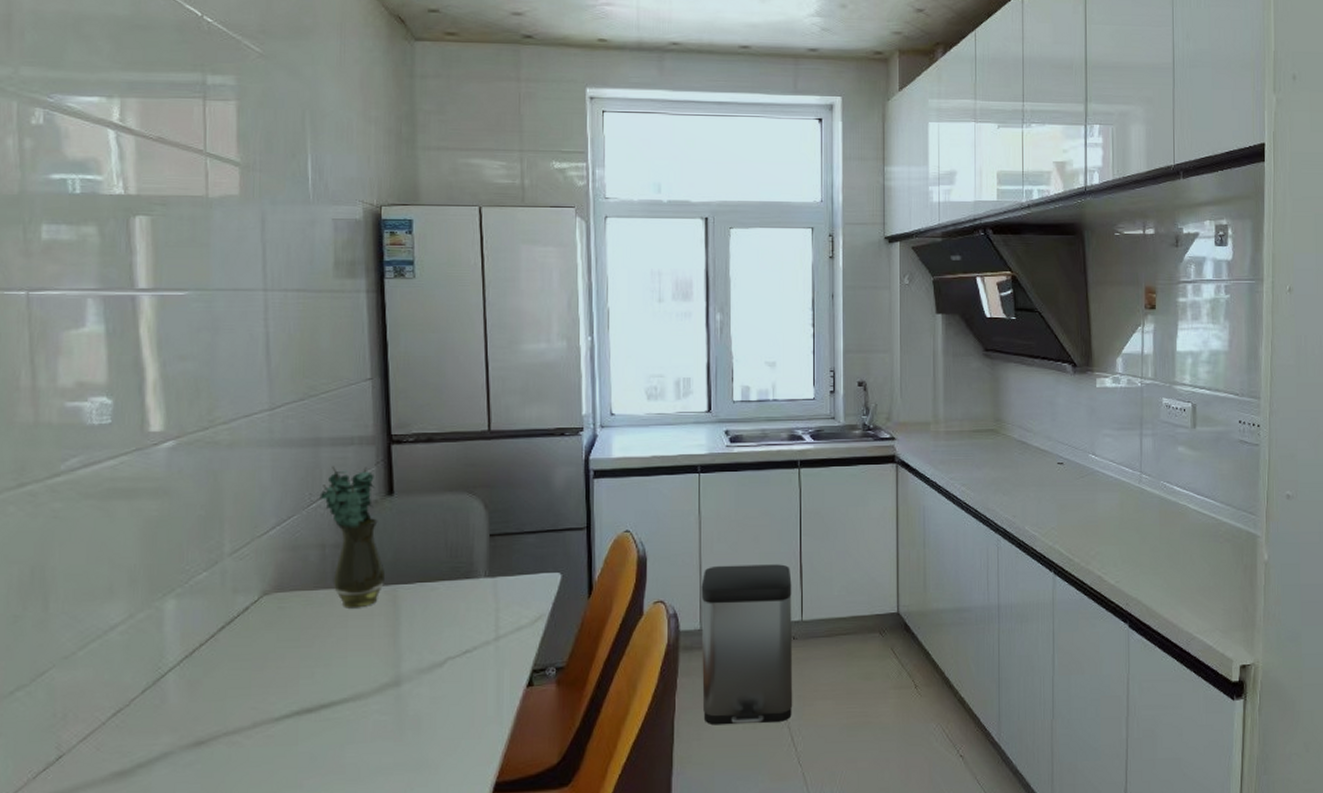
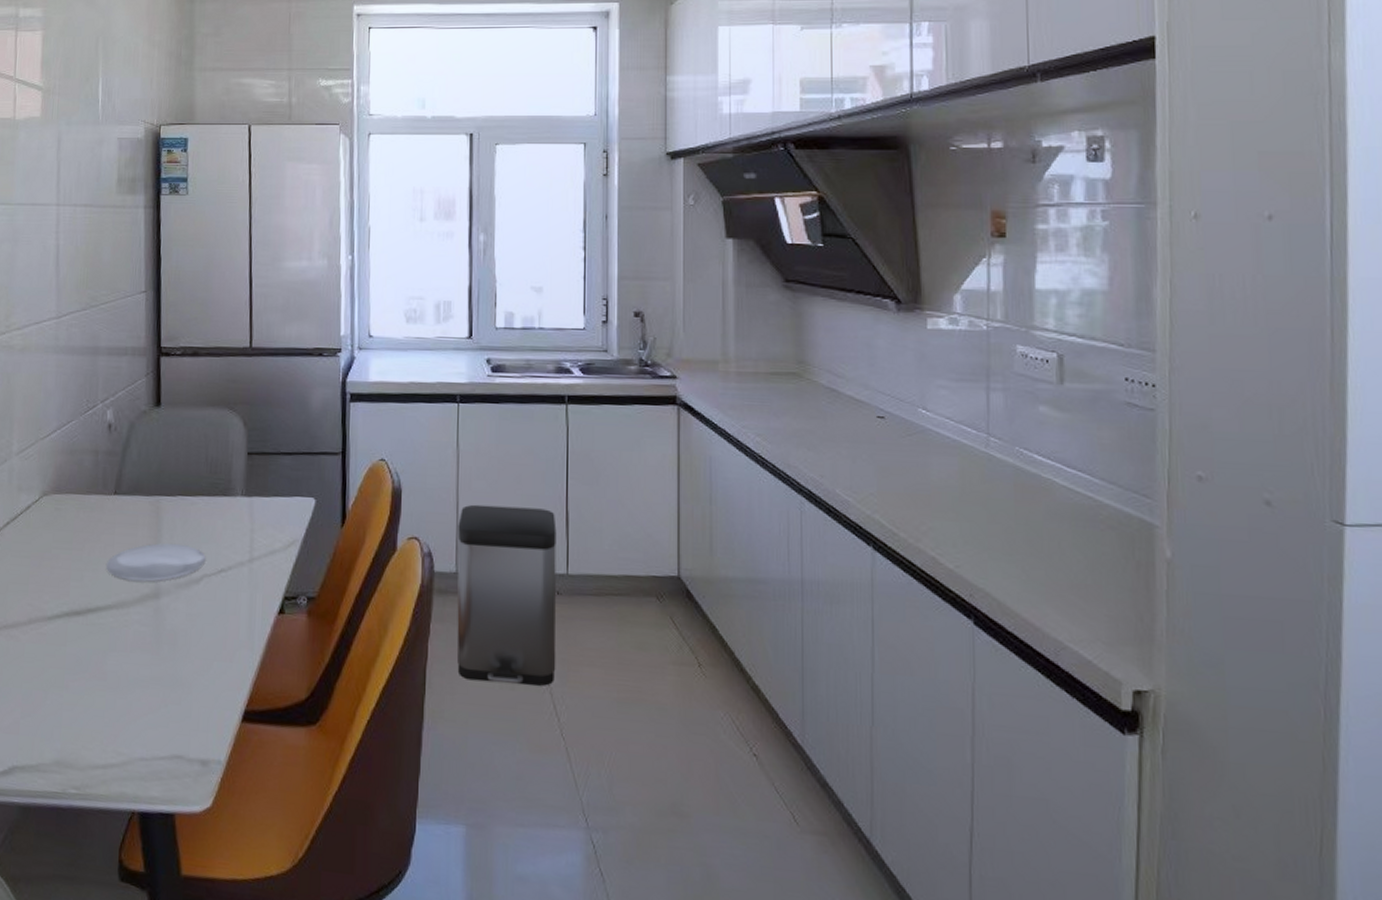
vase: present [319,466,385,608] -> none [95,375,150,516]
plate: none [339,630,449,673] -> present [105,543,206,583]

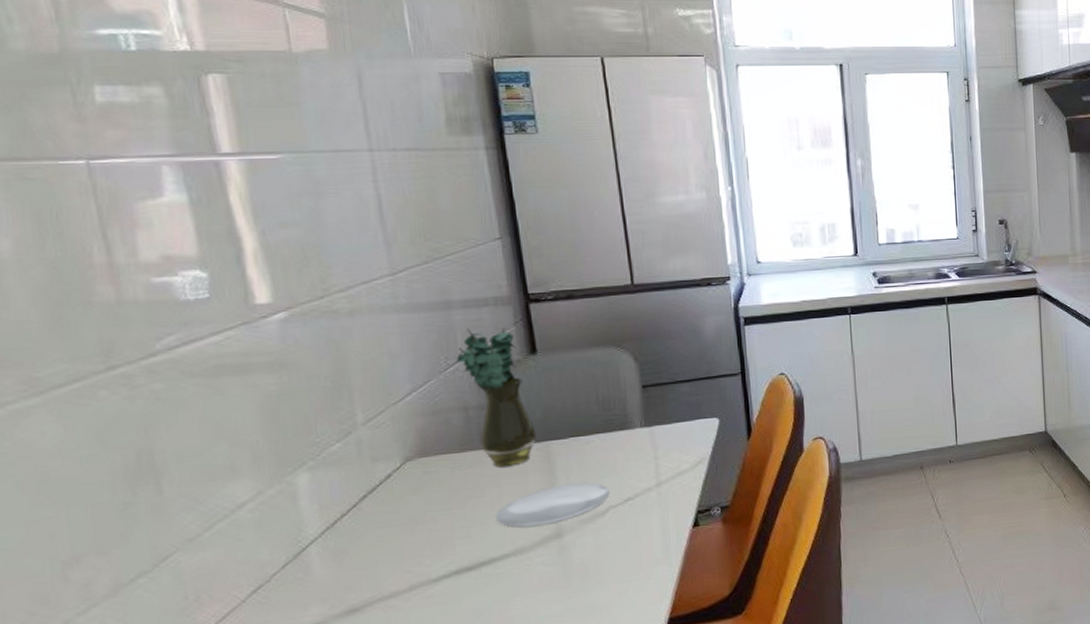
vase: none [95,375,150,516] -> present [456,327,536,467]
pedal bin: present [456,504,557,686] -> none [858,395,953,547]

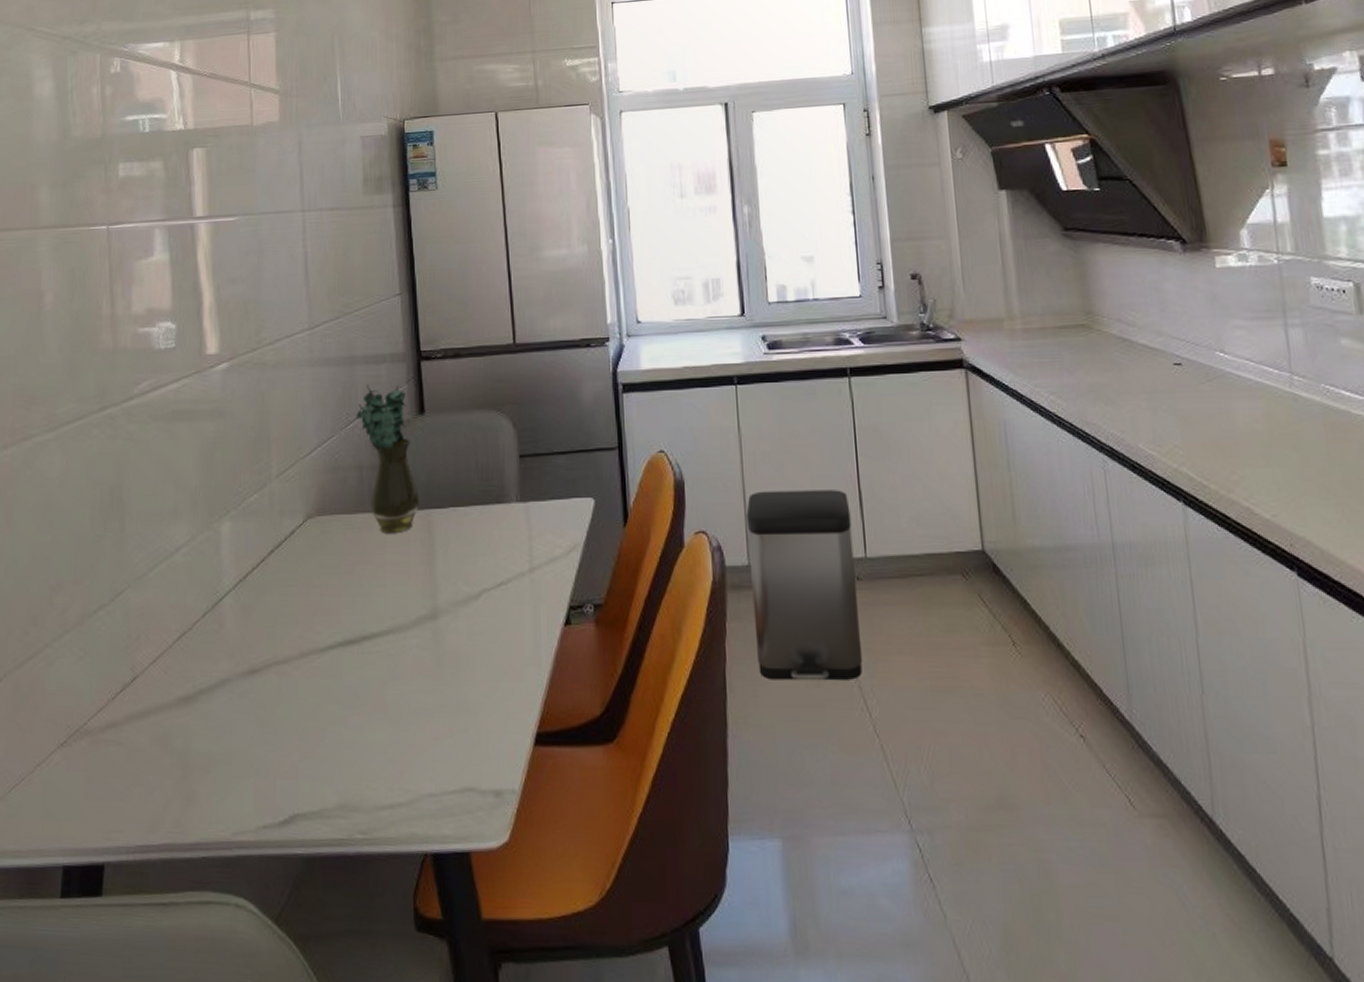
plate: present [495,482,610,529] -> none [378,558,484,603]
pedal bin: none [858,395,953,547] -> present [746,490,863,681]

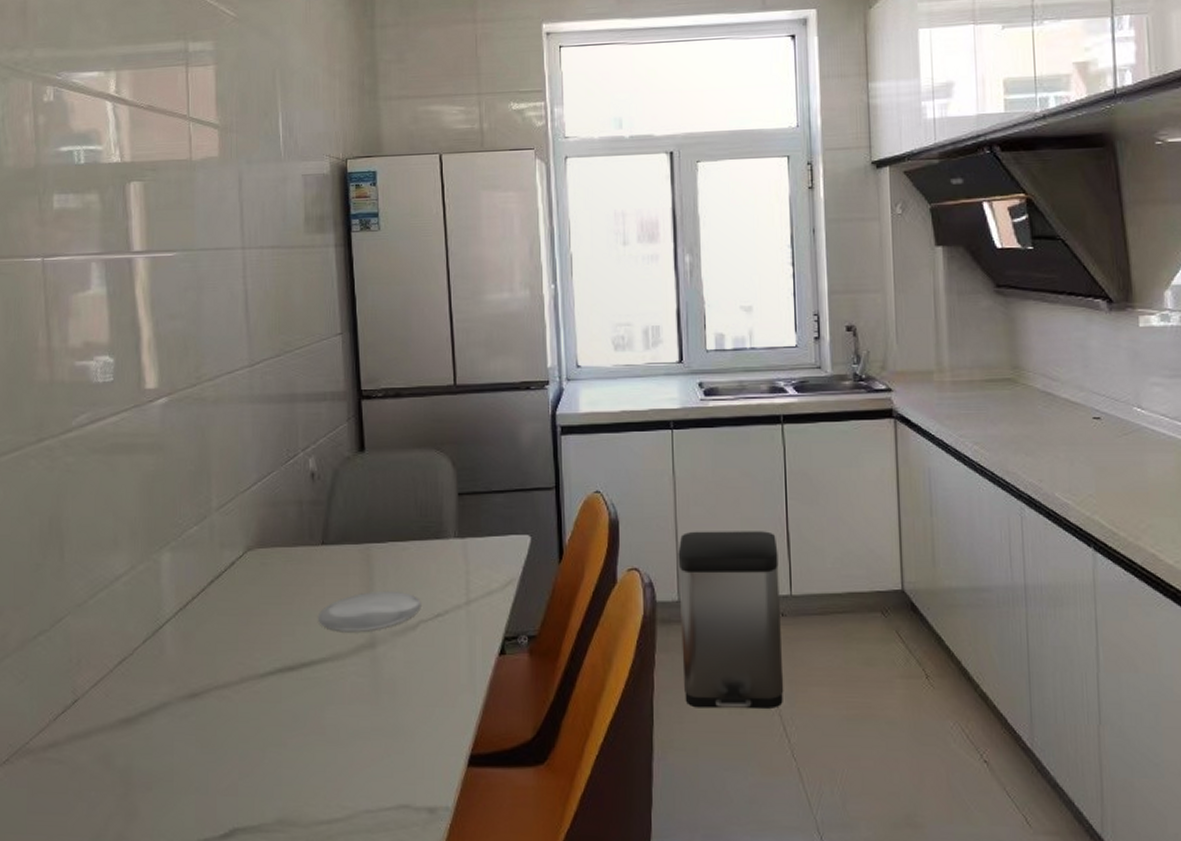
vase: present [356,385,419,534] -> none [296,422,358,566]
plate: none [378,558,484,603] -> present [317,590,421,633]

